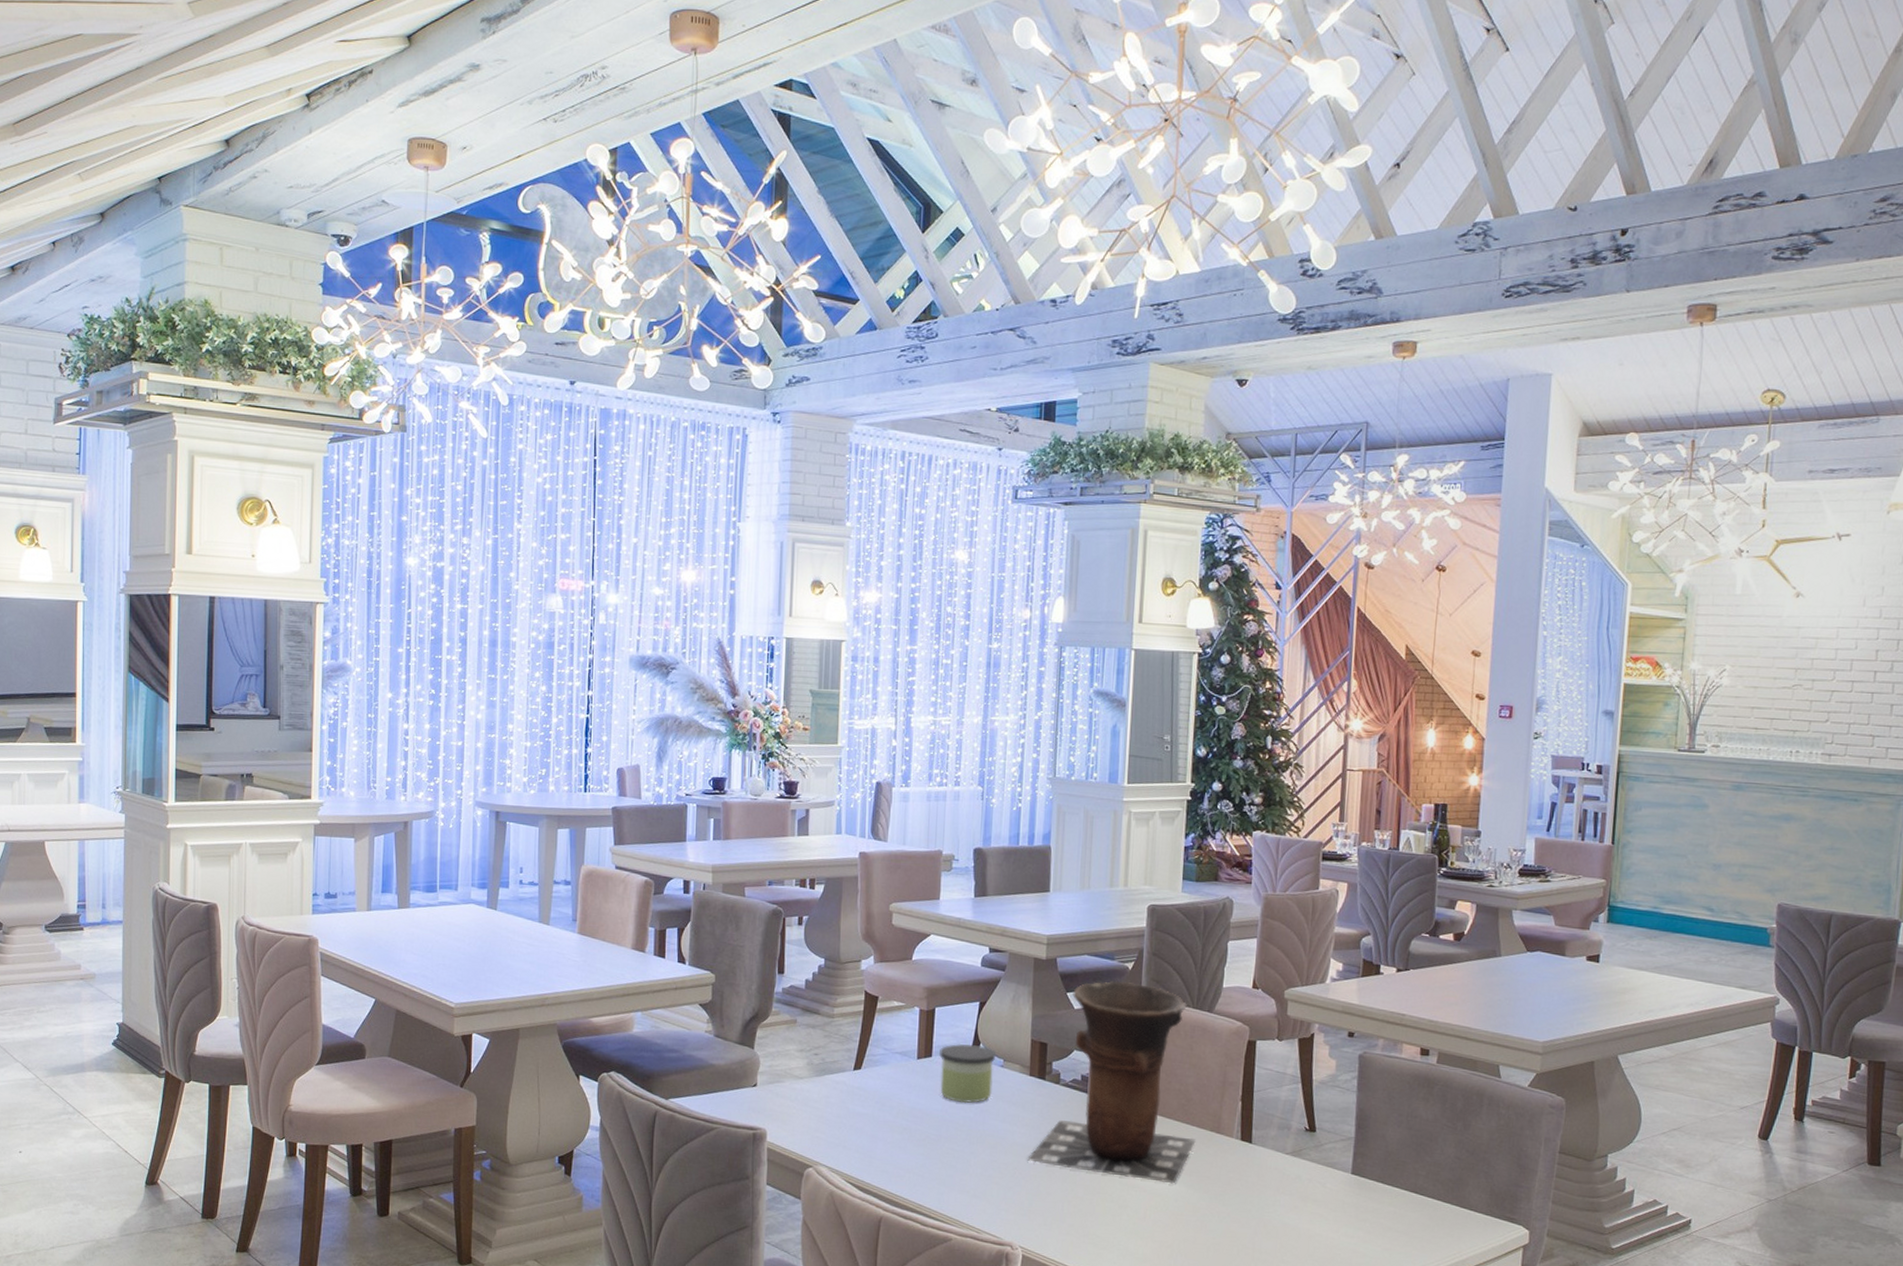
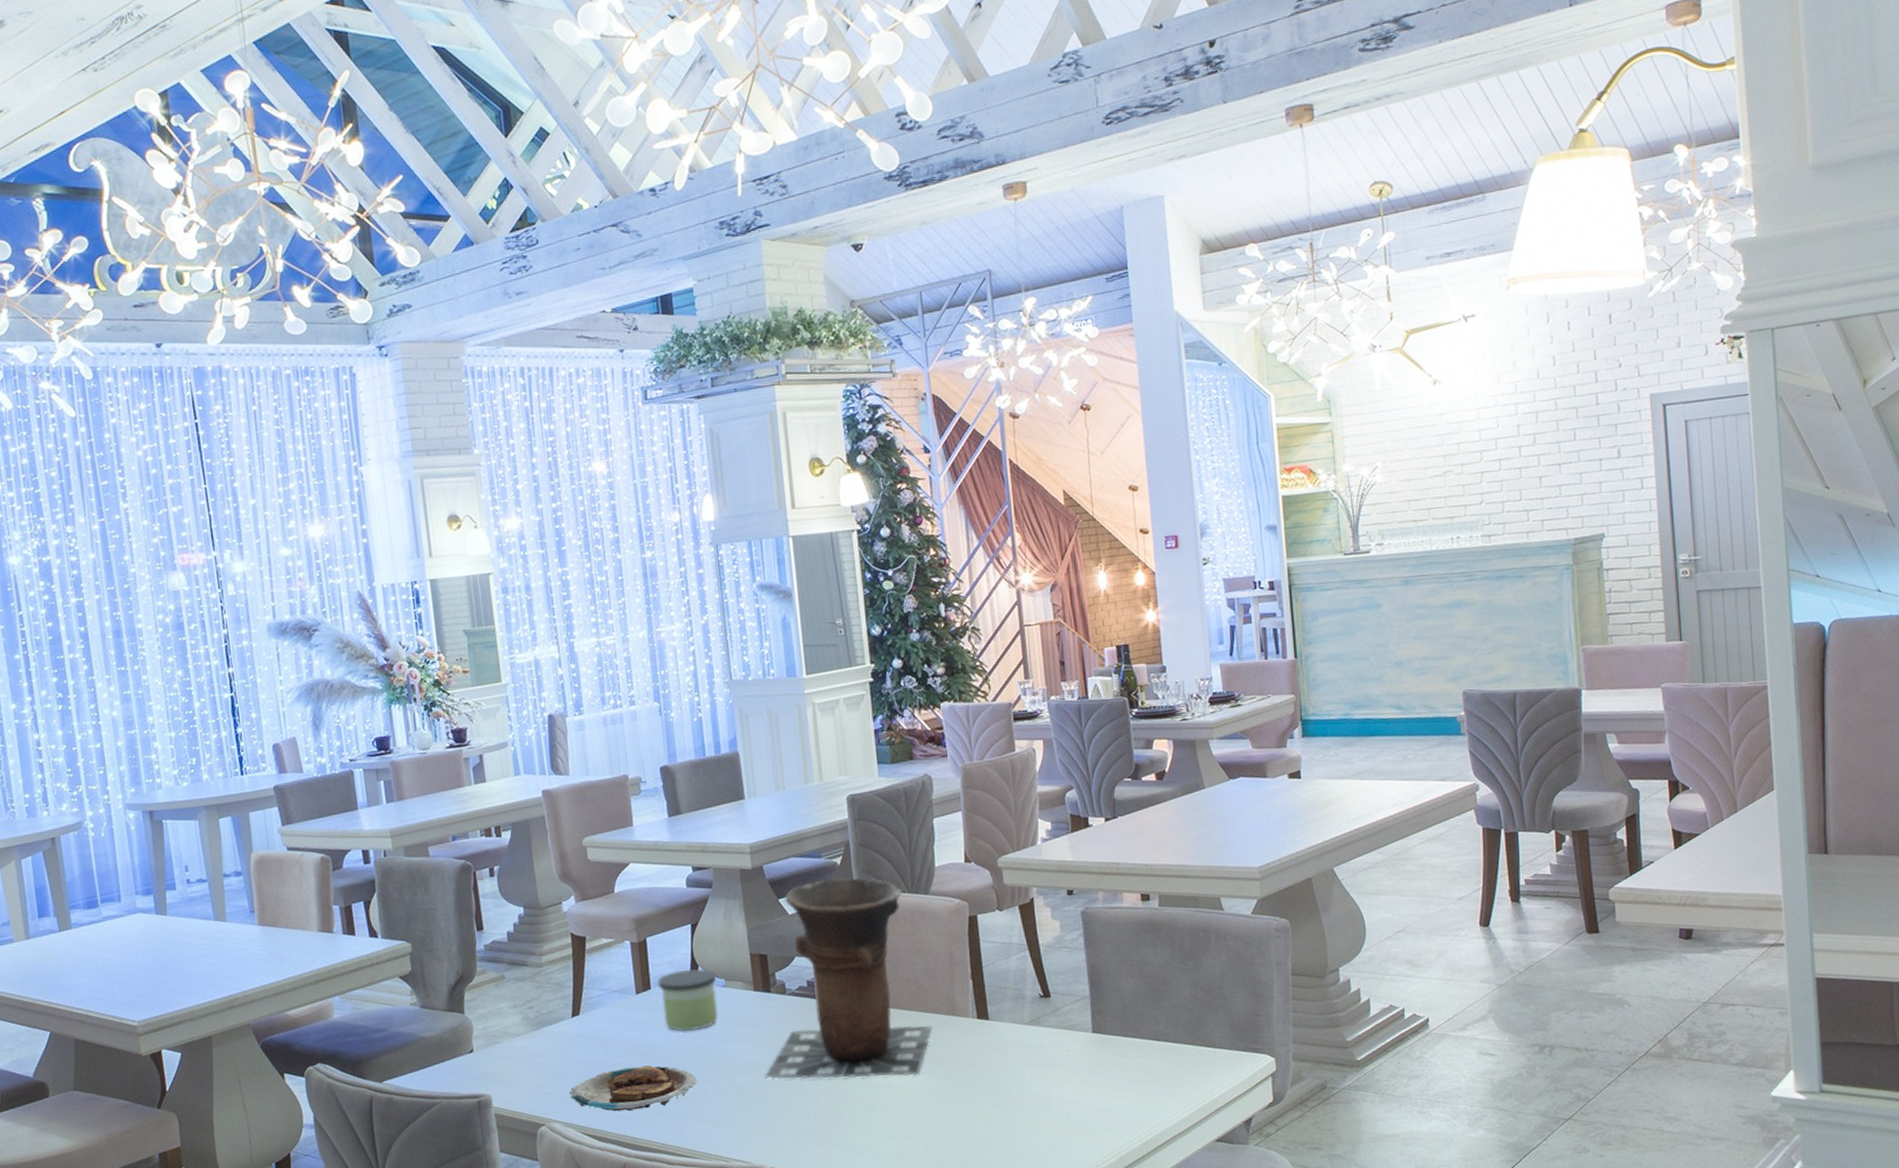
plate: none [840,1126,962,1169] -> present [569,1065,697,1112]

